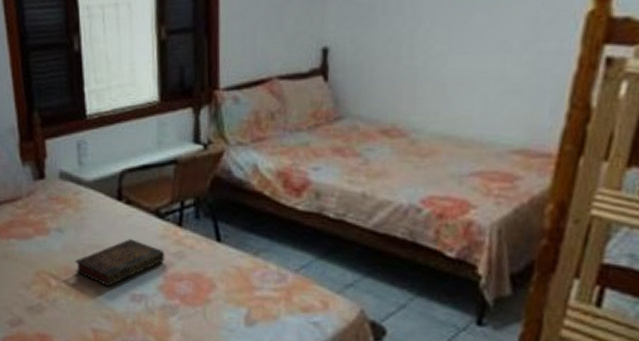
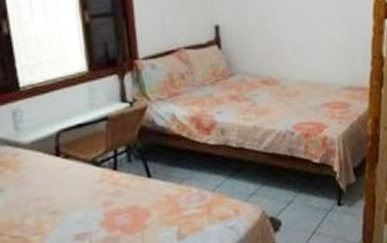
book: present [75,239,165,286] -> none [17,187,104,232]

